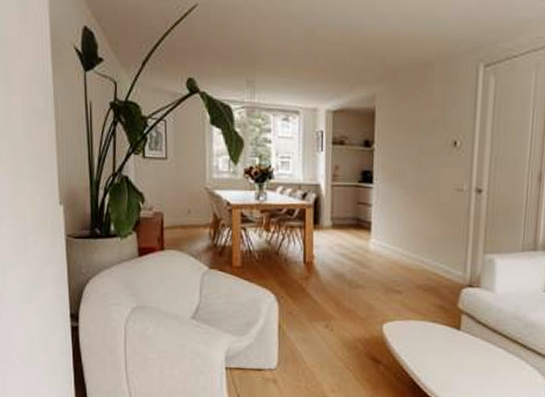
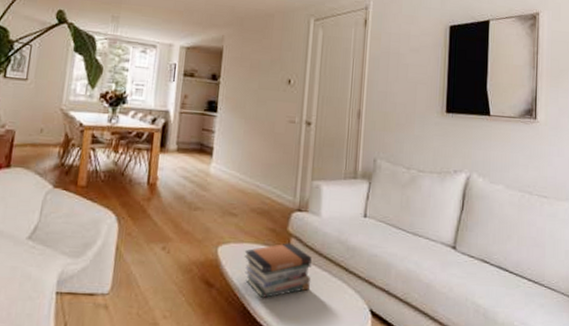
book stack: none [411,319,485,375] -> present [244,243,312,299]

